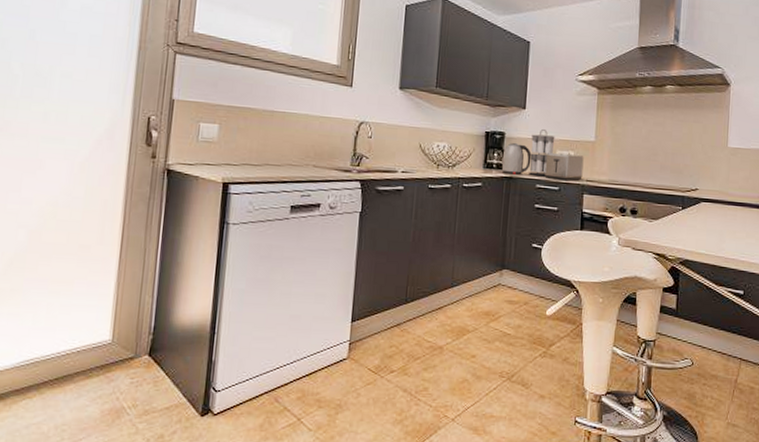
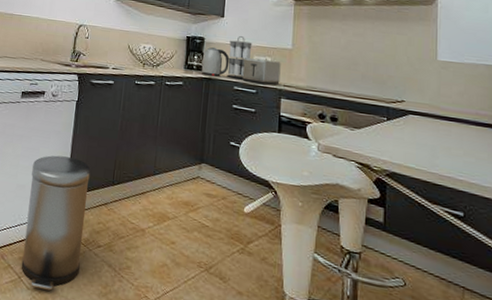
pedal bin: none [300,277,380,428] -> present [21,155,91,291]

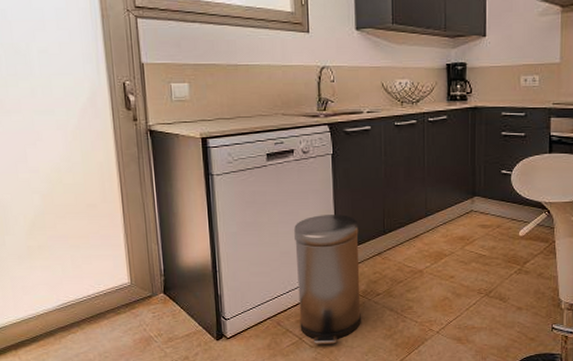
kettle: present [202,47,230,77] -> none [465,73,495,105]
spice rack: present [227,35,253,80] -> none [493,55,519,104]
toaster: present [242,58,281,85] -> none [510,79,549,106]

